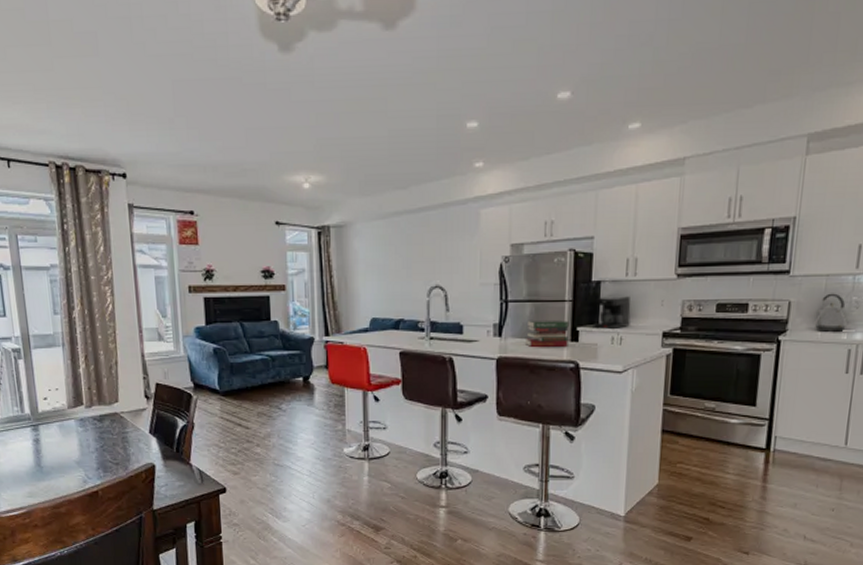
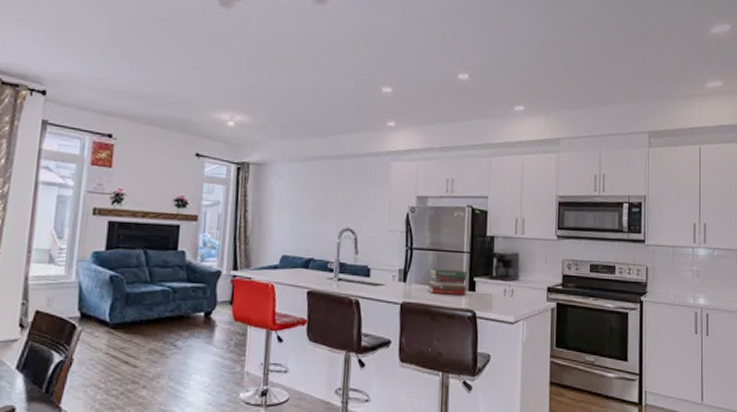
kettle: present [814,293,848,332] -> none [667,262,693,296]

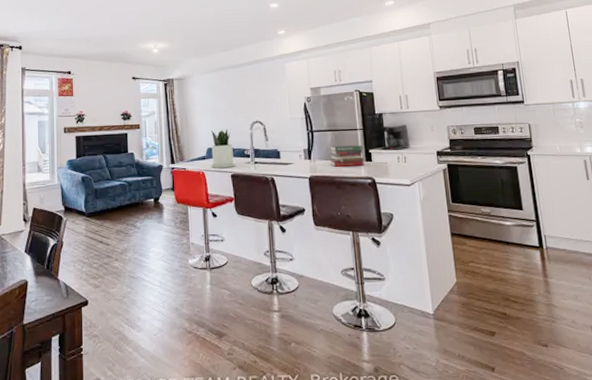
planter: none [283,233,315,283] -> present [210,129,236,169]

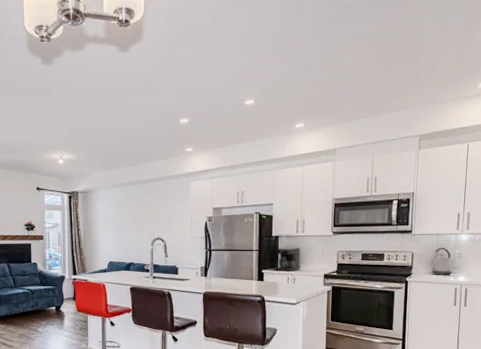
planter: present [210,129,236,169] -> none [111,244,135,282]
books: present [330,144,364,167] -> none [225,264,256,284]
kettle: none [552,116,578,147] -> present [430,247,454,275]

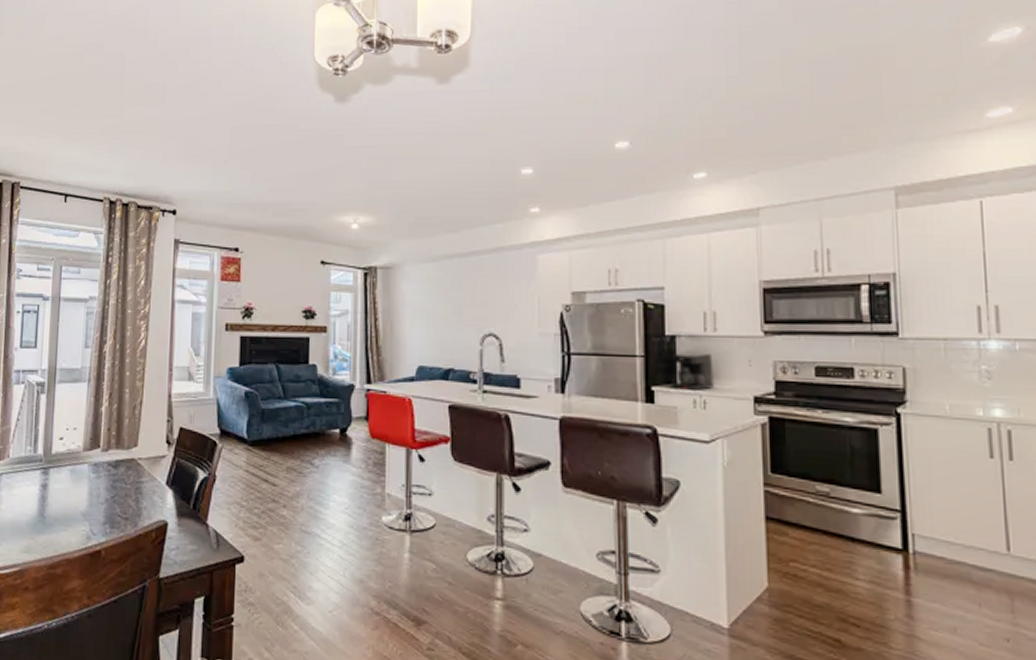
kettle: present [430,247,454,275] -> none [938,360,982,406]

